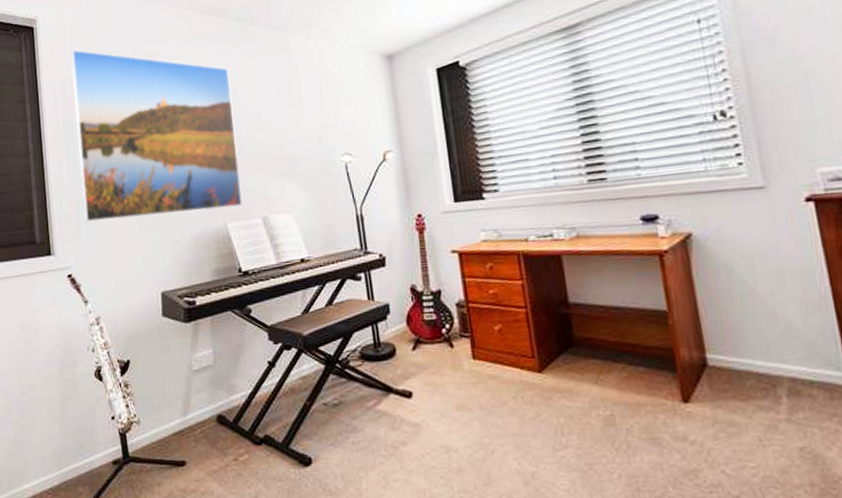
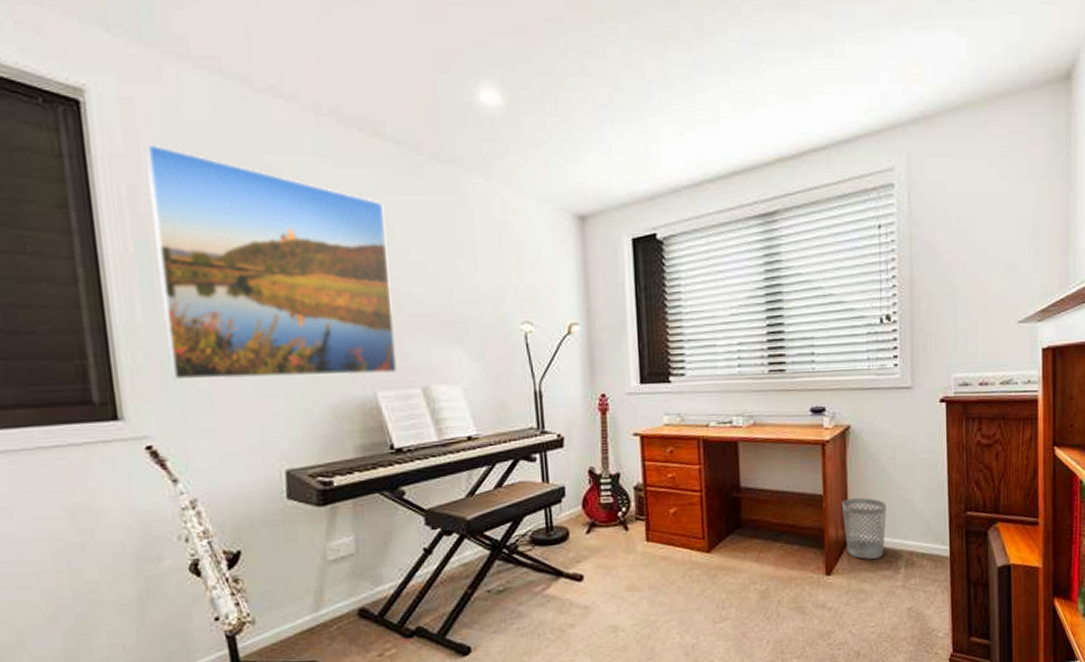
wastebasket: none [692,313,756,386] -> present [841,498,886,560]

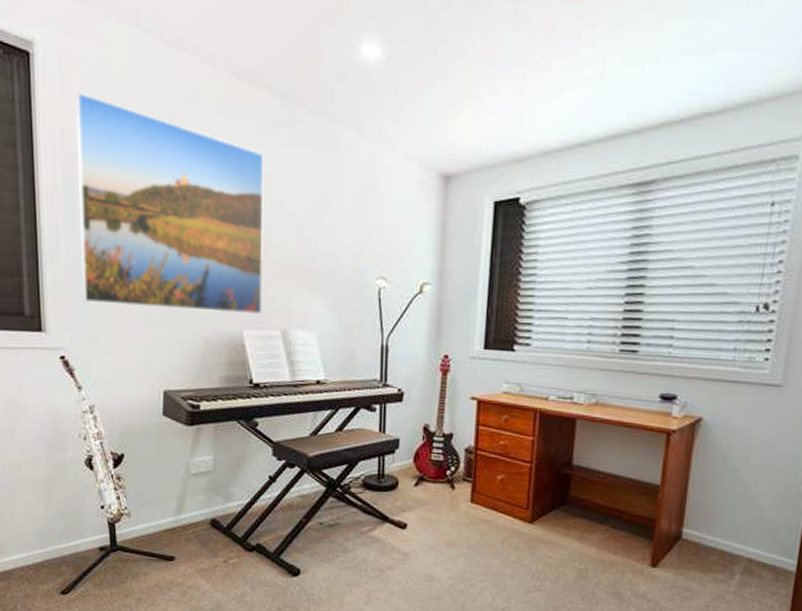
wastebasket: present [841,498,886,560] -> none [677,493,731,560]

